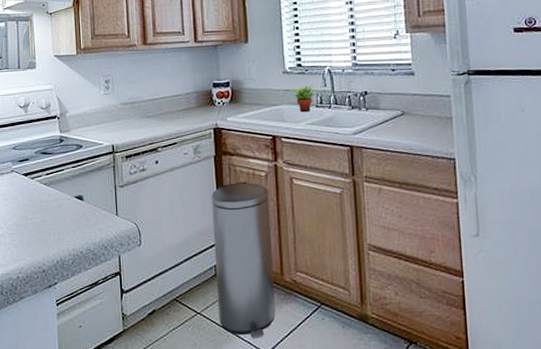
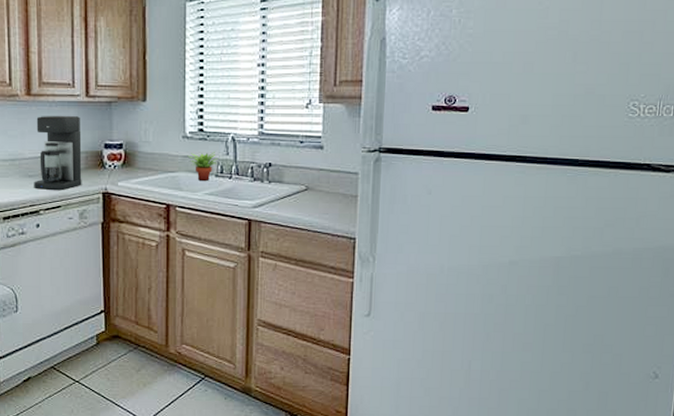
coffee maker: none [152,60,195,129] -> present [34,115,82,191]
pedal bin: present [211,181,276,339] -> none [96,250,158,408]

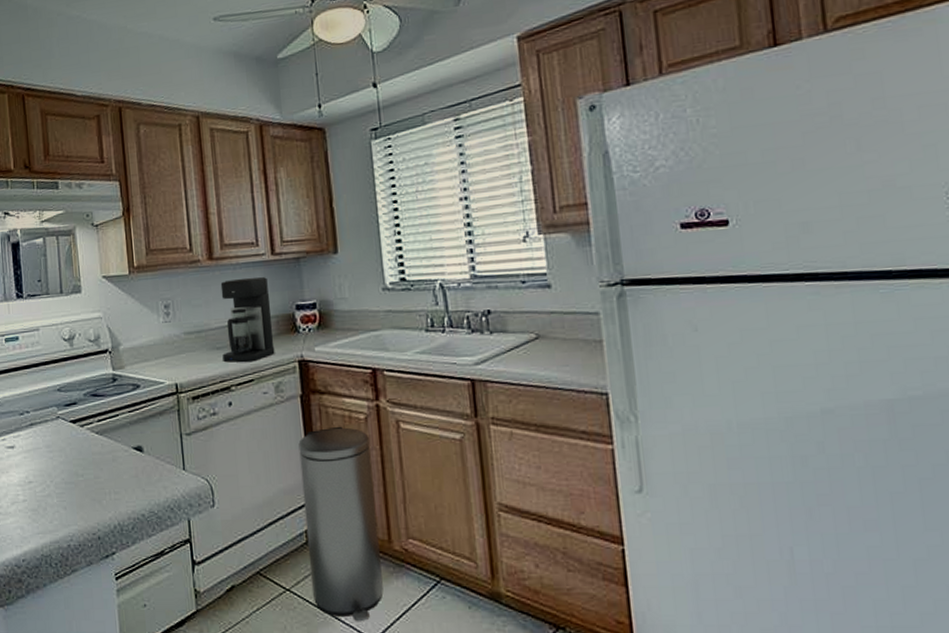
pedal bin: none [96,250,158,408] -> present [298,426,384,622]
succulent plant: present [187,151,219,182] -> none [390,301,427,339]

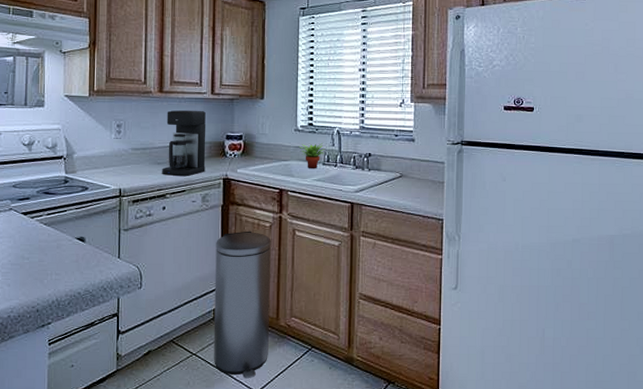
succulent plant: none [390,301,427,339] -> present [298,142,326,169]

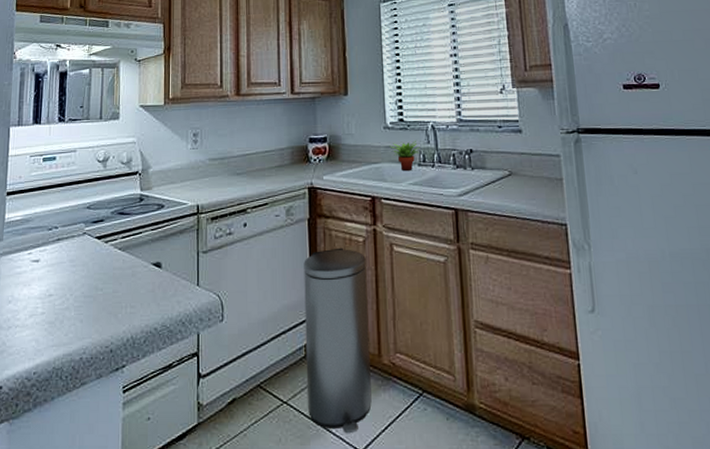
coffee maker: present [162,110,206,177] -> none [242,112,288,188]

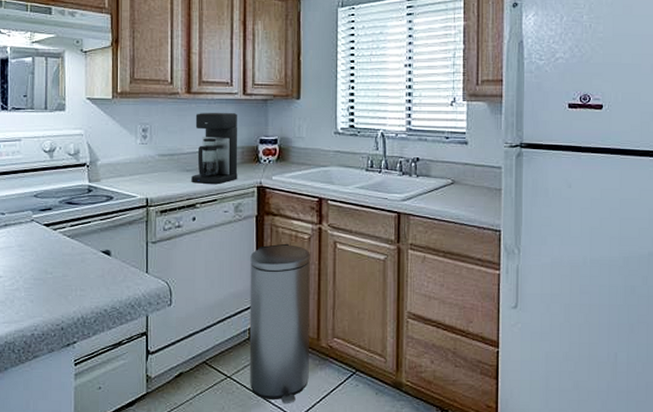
coffee maker: none [242,112,288,188] -> present [191,112,238,185]
succulent plant: present [389,140,420,172] -> none [339,146,369,176]

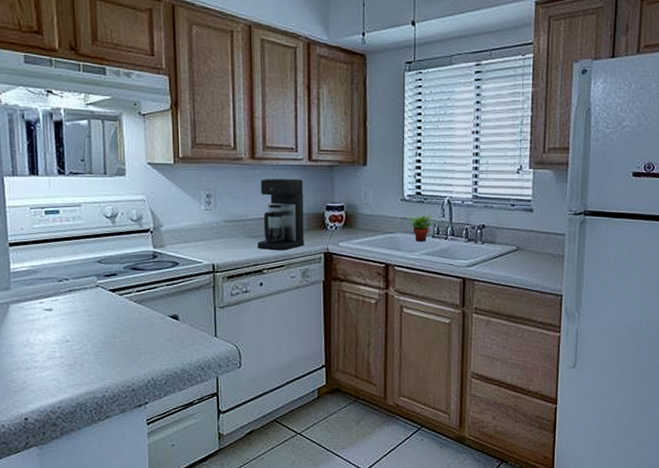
pedal bin: present [249,243,310,404] -> none [318,308,377,458]
succulent plant: none [339,146,369,176] -> present [405,213,435,242]

